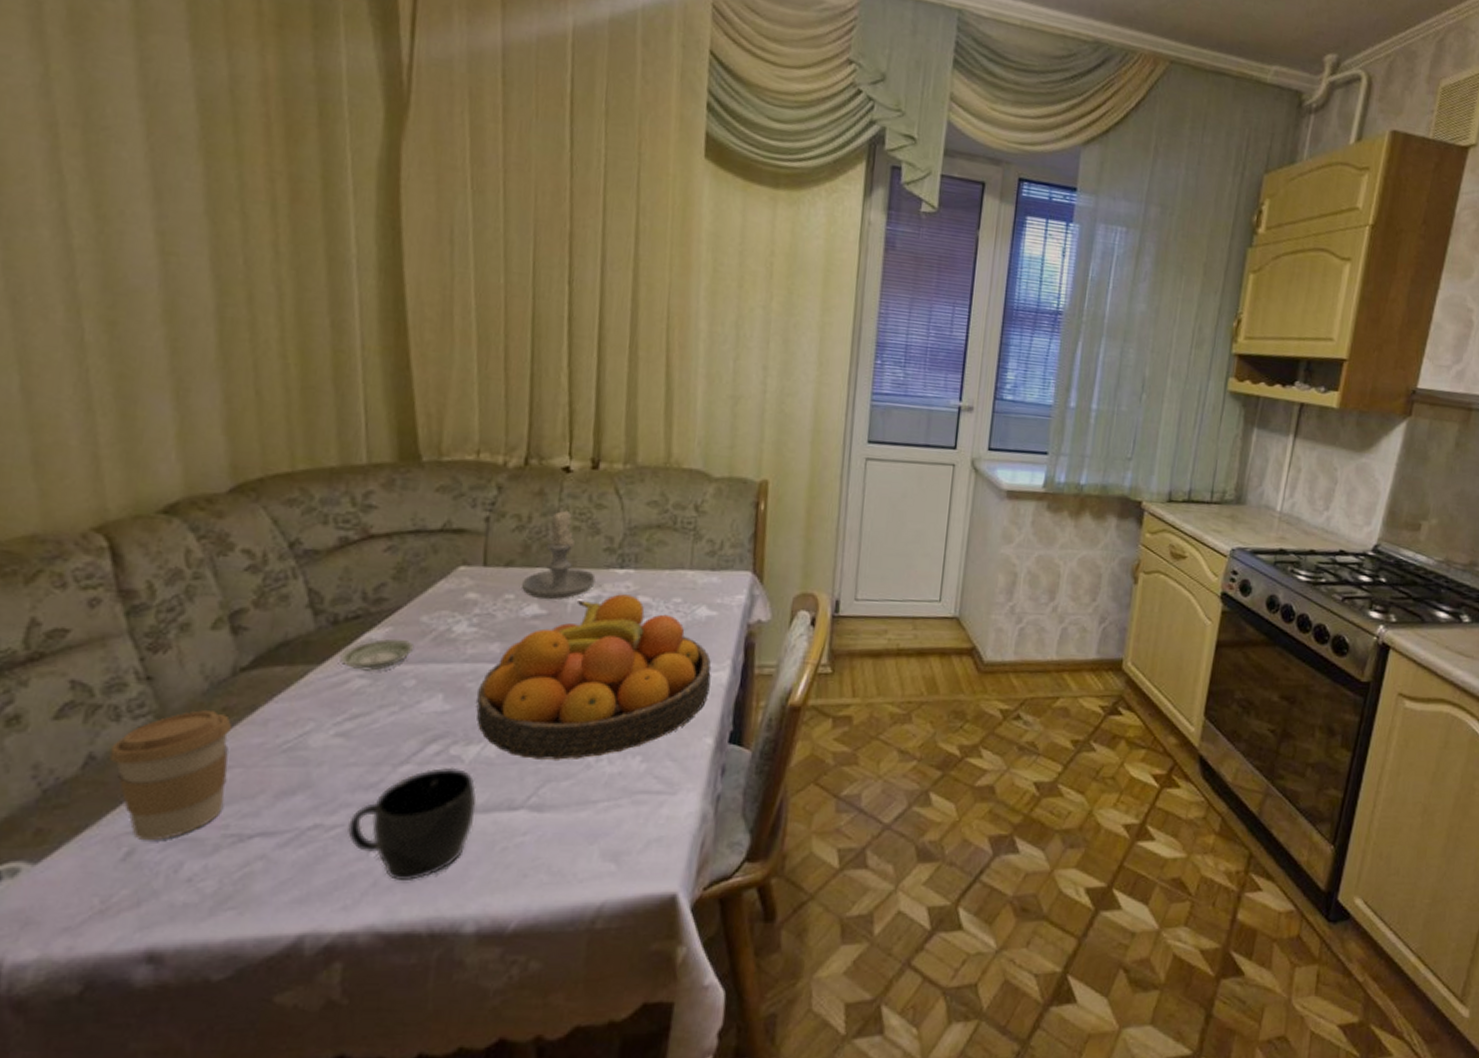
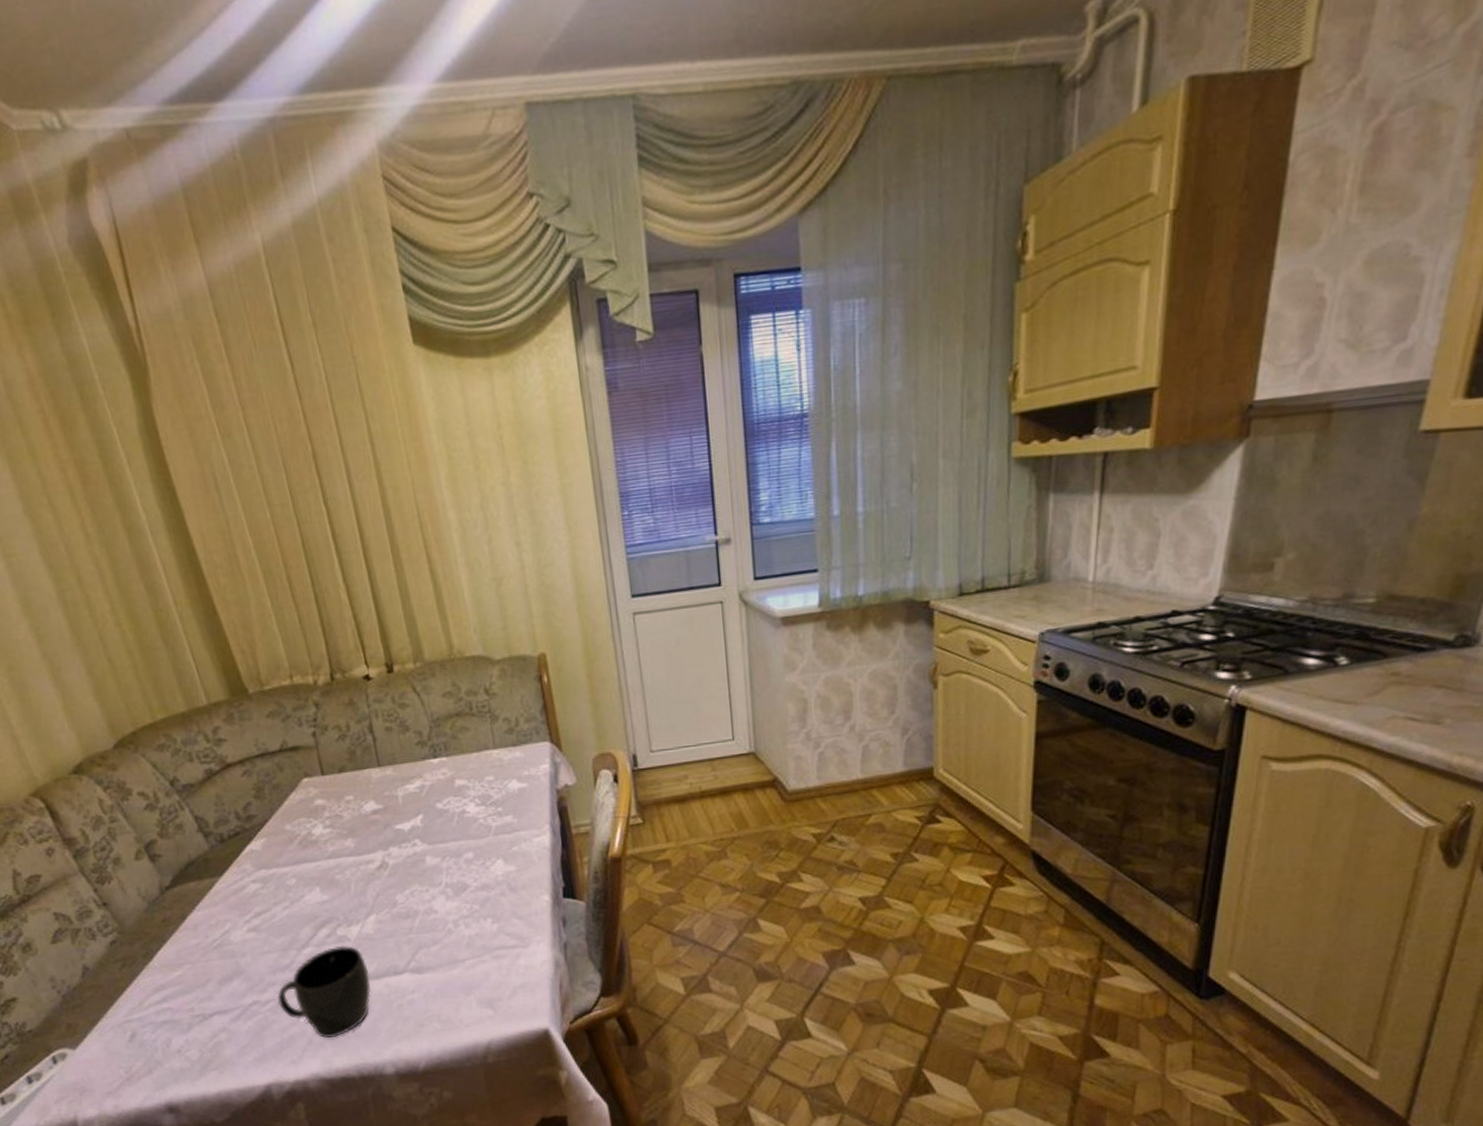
coffee cup: present [109,710,233,841] -> none [96,923,186,1026]
saucer: present [340,638,415,671] -> none [233,846,288,877]
fruit bowl: present [476,594,712,760] -> none [345,780,537,932]
candle: present [522,508,596,600] -> none [356,713,416,797]

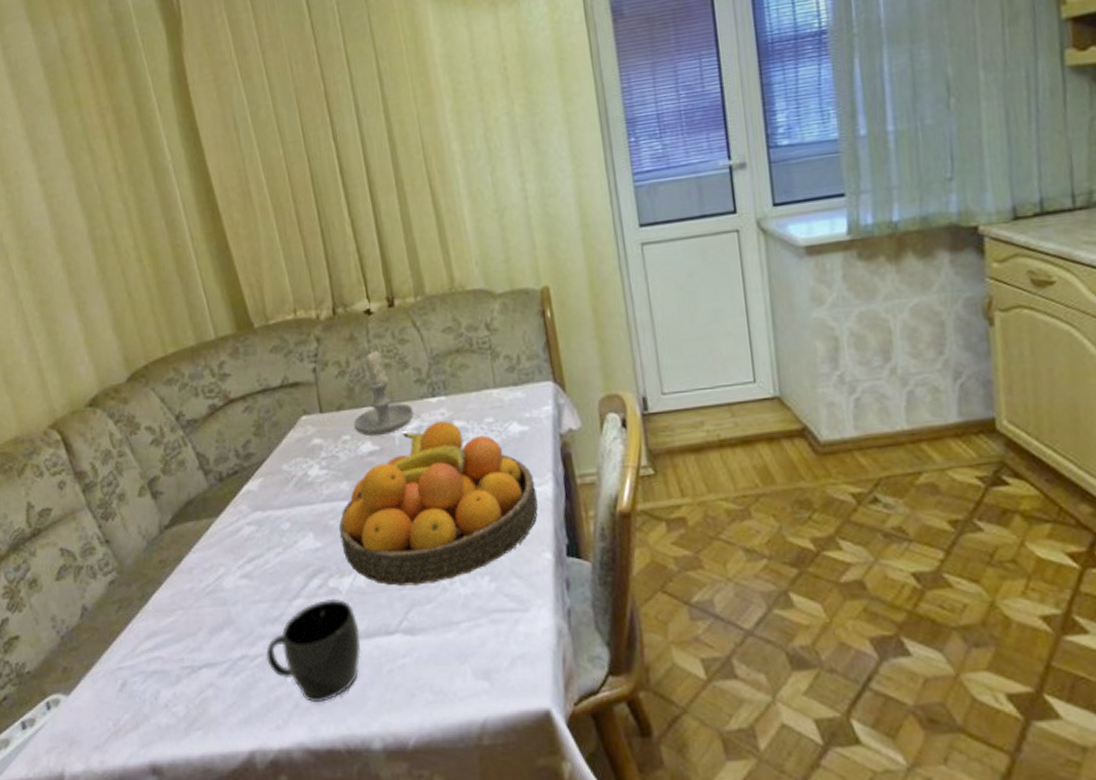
fruit bowl: none [345,780,537,932] -> present [339,421,538,586]
candle: none [356,713,416,797] -> present [354,349,414,437]

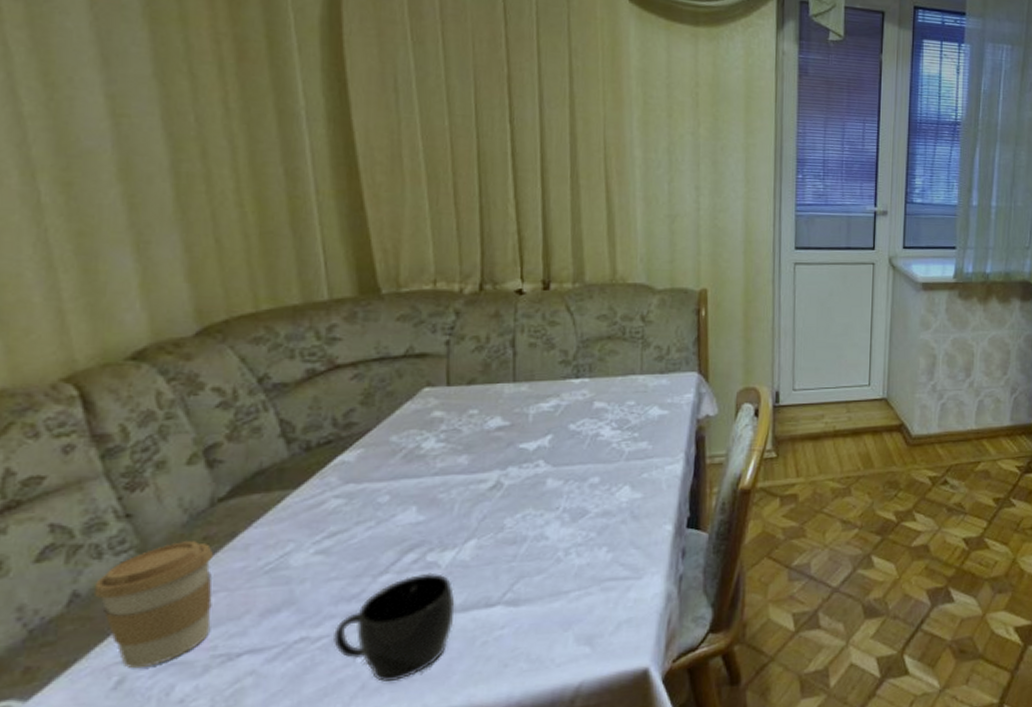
coffee cup: none [95,564,177,675] -> present [93,541,214,669]
fruit bowl: present [339,421,538,586] -> none [449,401,667,559]
candle: present [354,349,414,437] -> none [485,327,553,412]

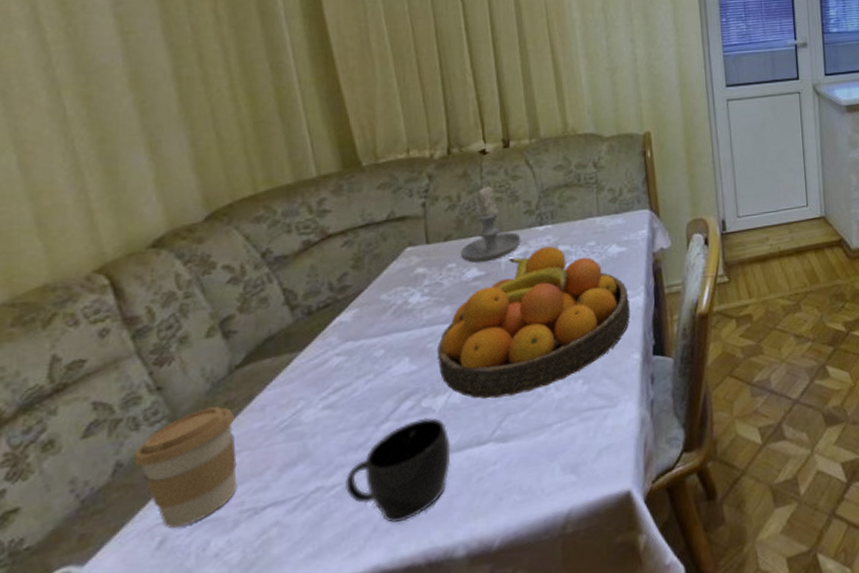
fruit bowl: none [449,401,667,559] -> present [438,246,630,399]
candle: none [485,327,553,412] -> present [461,184,521,264]

